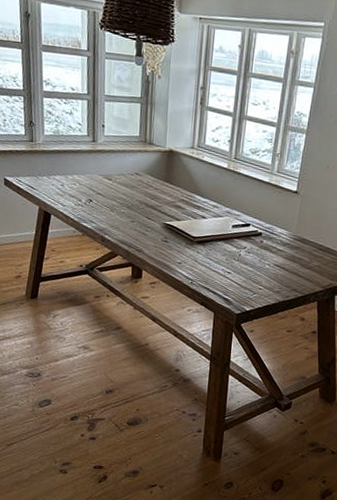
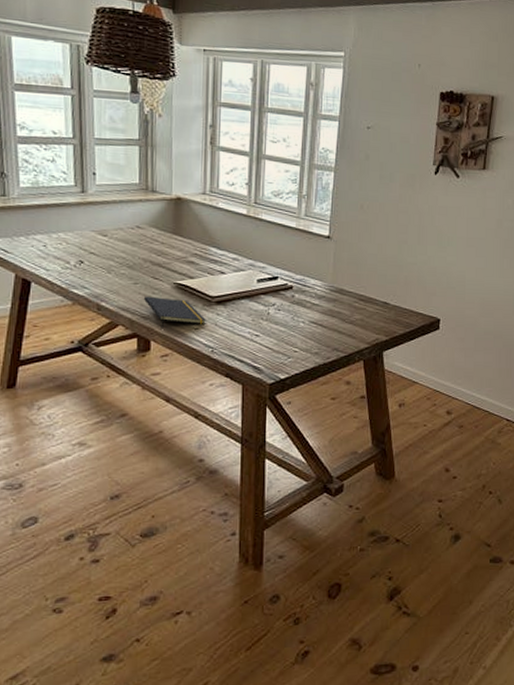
notepad: none [139,232,188,261] -> present [144,296,206,329]

